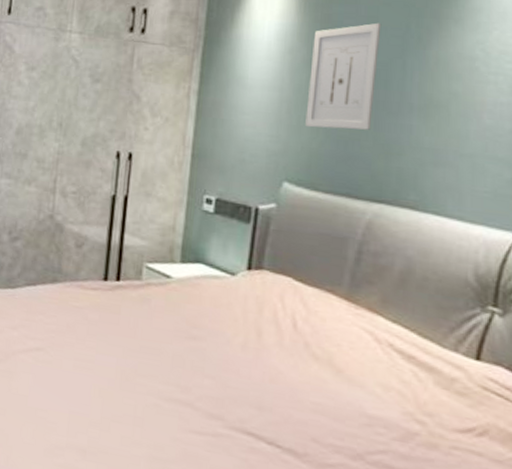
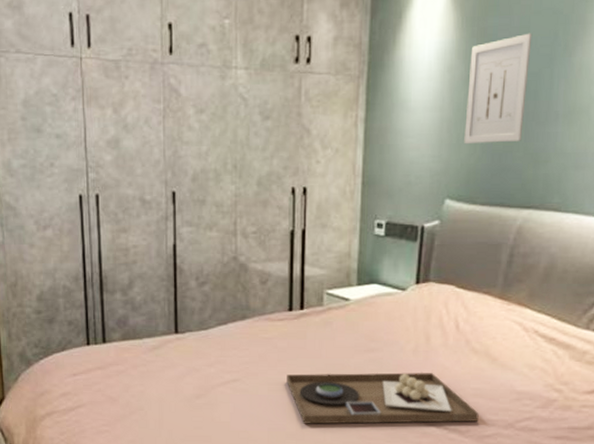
platter: none [95,351,320,445] -> present [287,372,479,424]

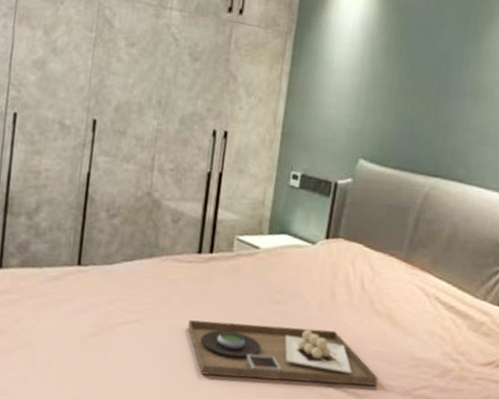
wall art: present [464,33,532,144] -> none [380,15,447,113]

